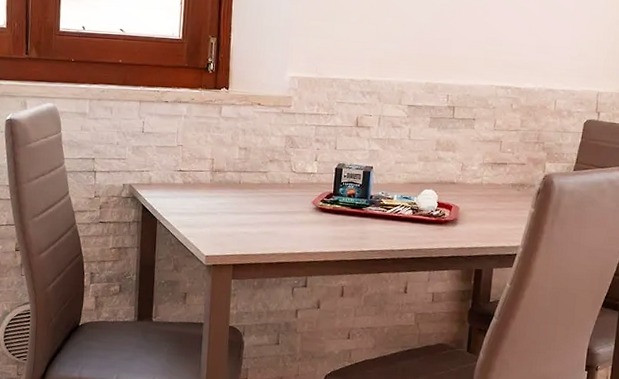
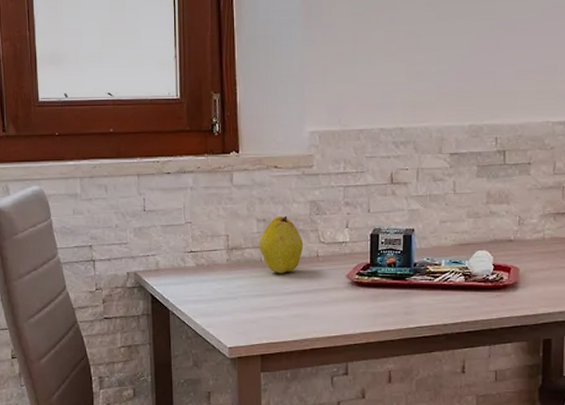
fruit: none [239,146,278,196] -> present [259,215,304,274]

